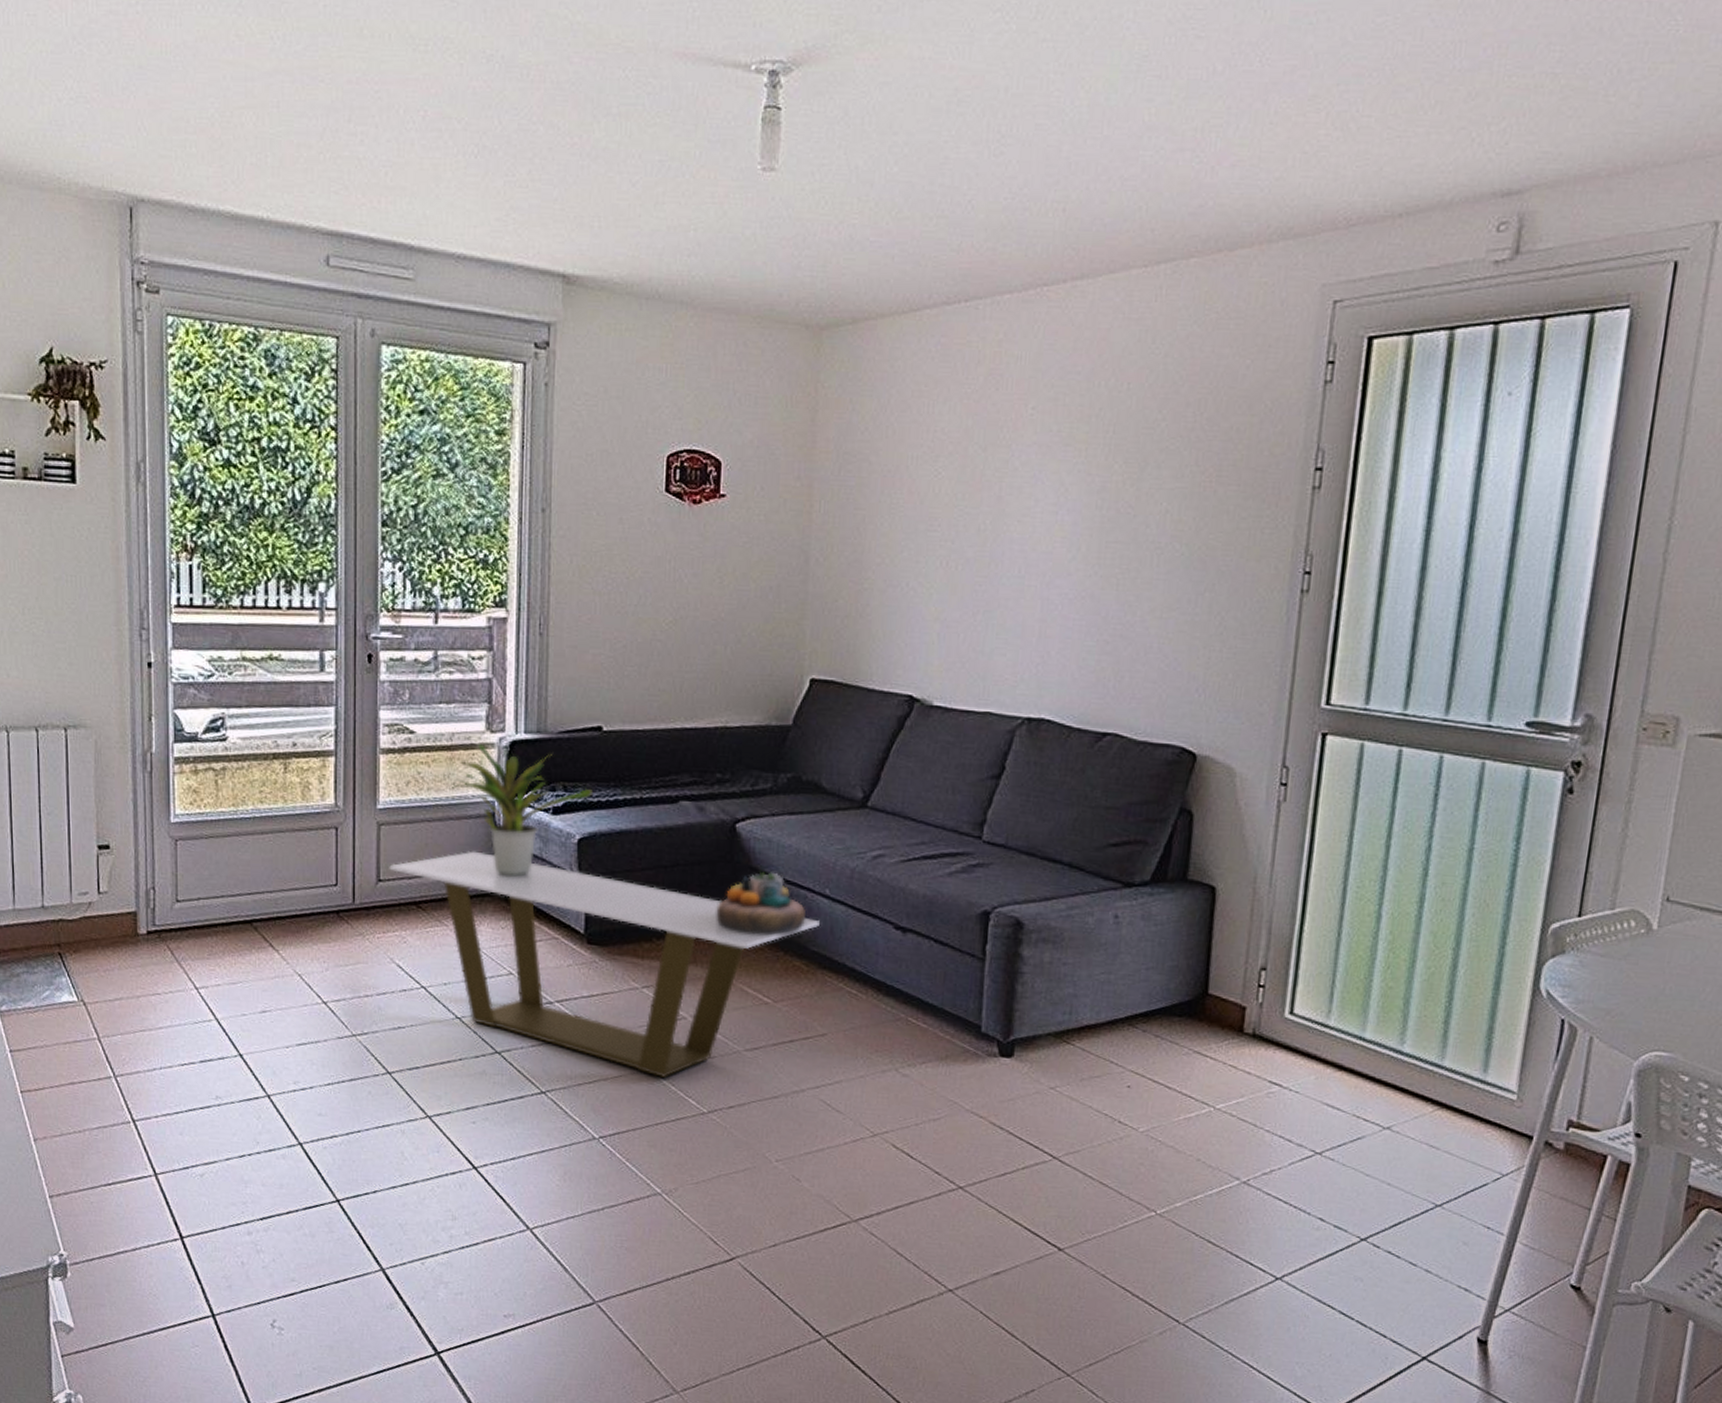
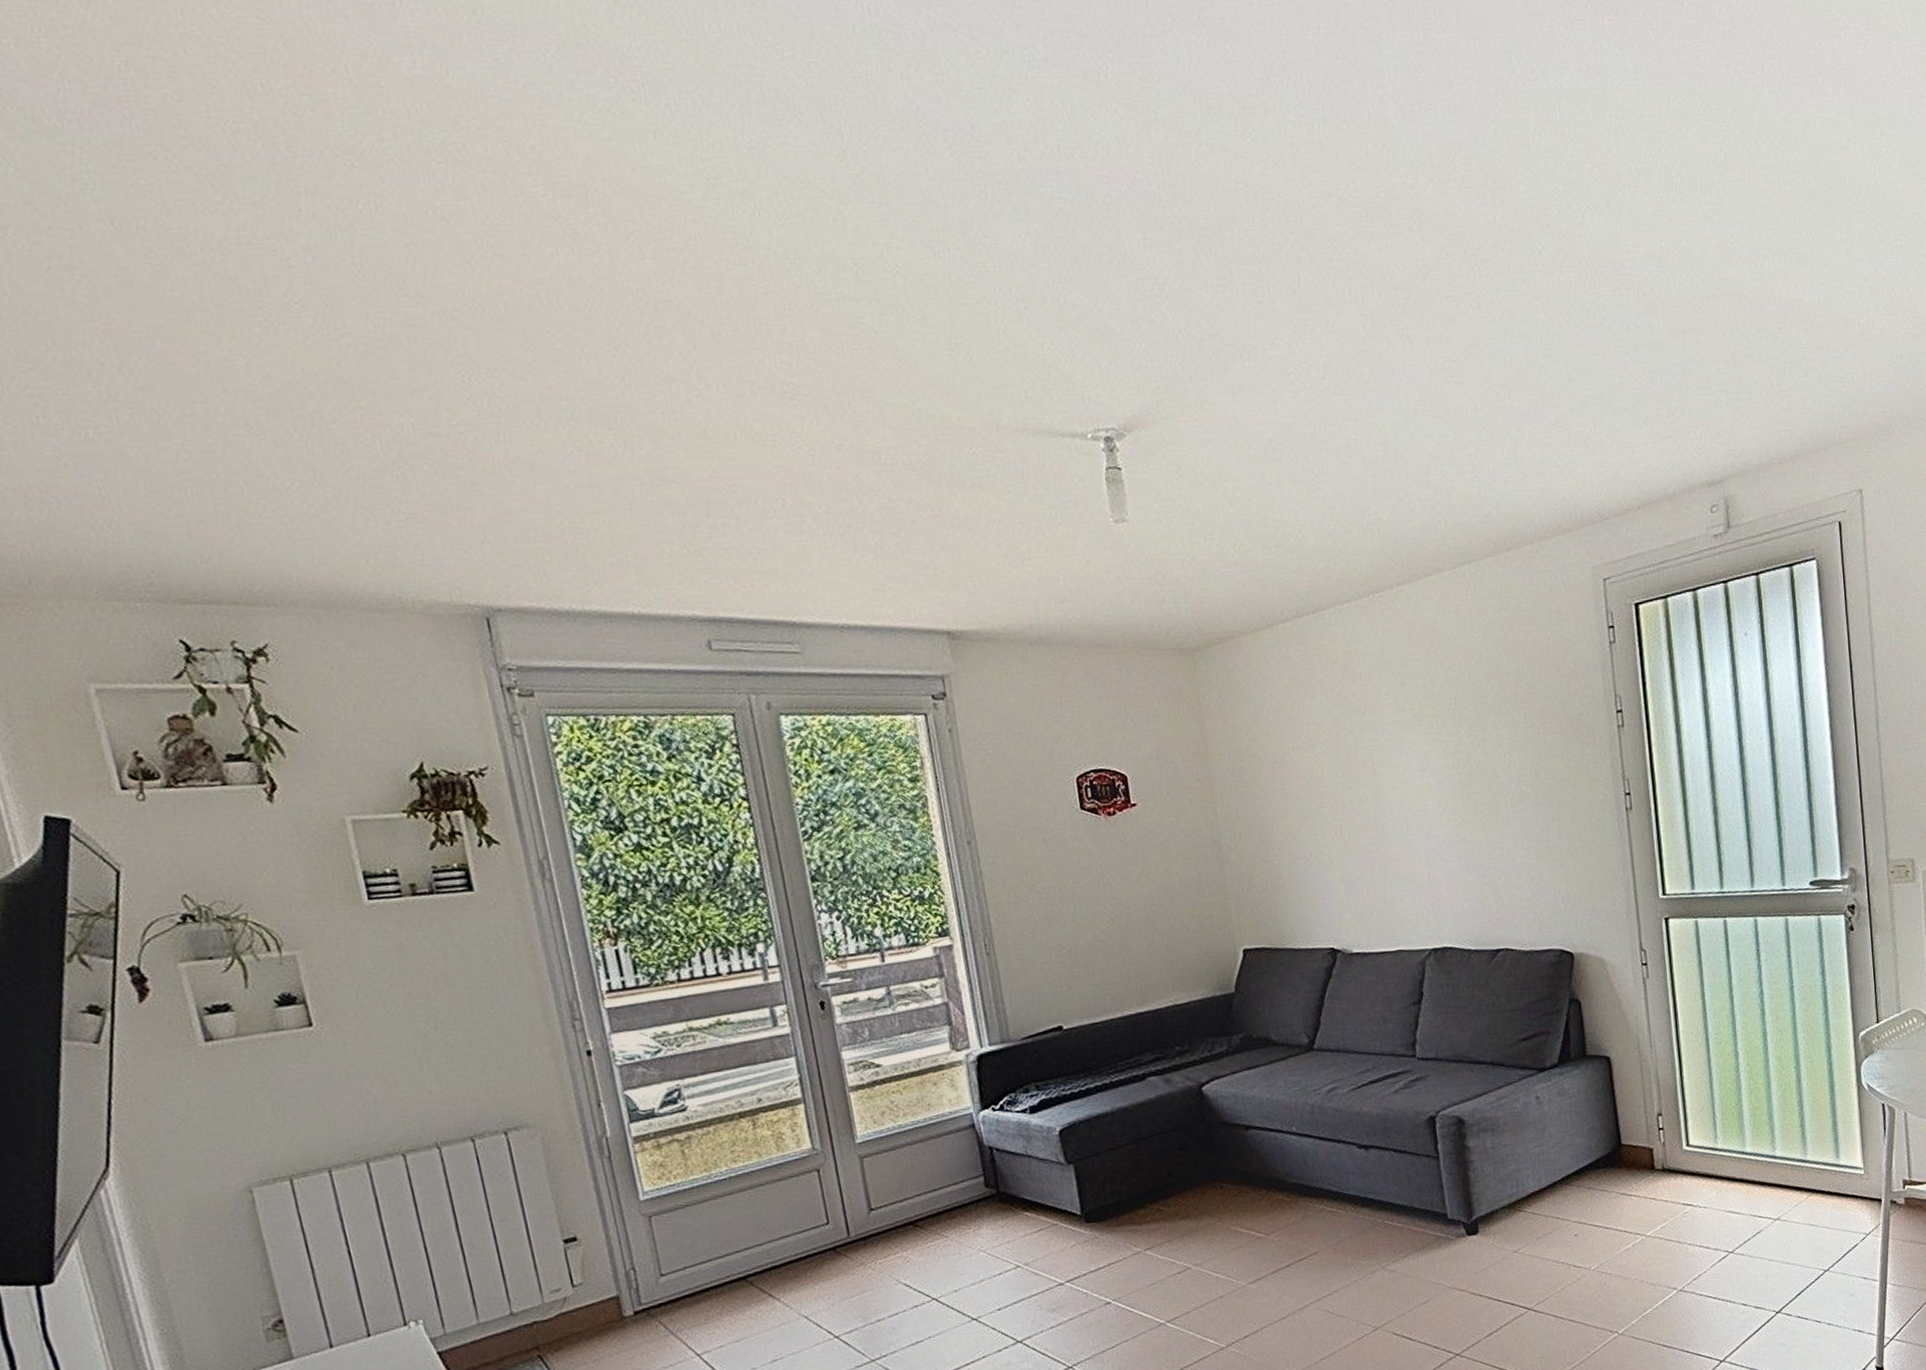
coffee table: present [389,850,820,1079] -> none [878,1155,1293,1327]
potted plant: present [452,744,592,877] -> none [928,1058,1065,1180]
decorative bowl: present [716,870,805,936] -> none [1199,1122,1280,1182]

